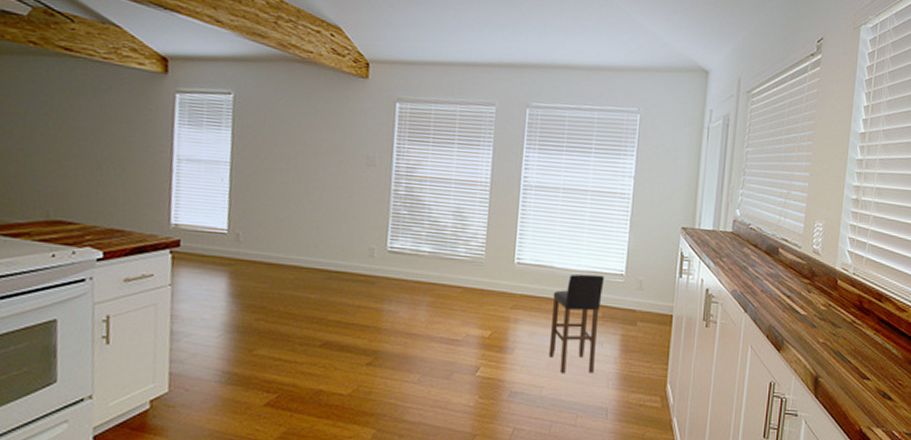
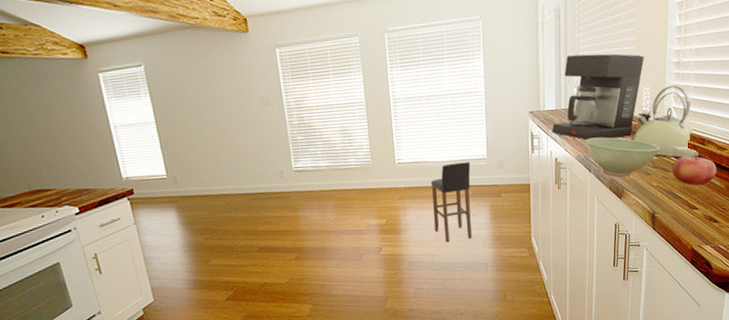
coffee maker: none [706,170,819,277] -> present [552,53,644,140]
bowl: none [744,270,830,325] -> present [586,137,660,177]
kettle: none [797,225,874,315] -> present [631,85,698,158]
fruit: none [841,311,894,350] -> present [671,154,717,186]

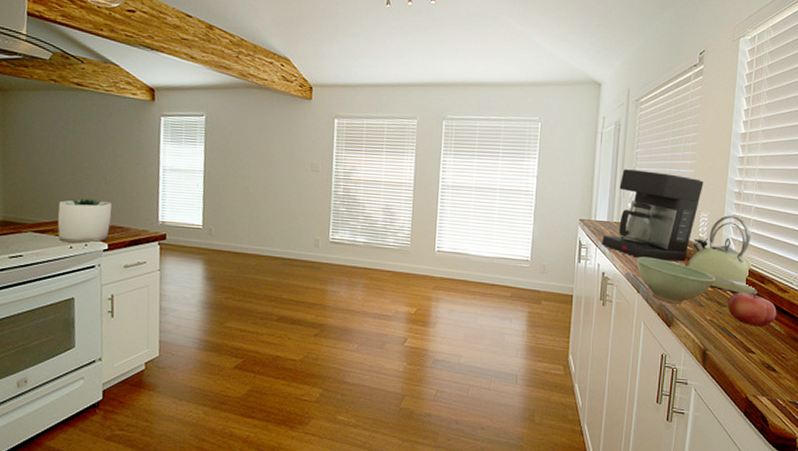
planter: none [18,166,76,213] -> present [57,197,112,243]
bar stool: present [430,162,472,243] -> none [465,260,513,345]

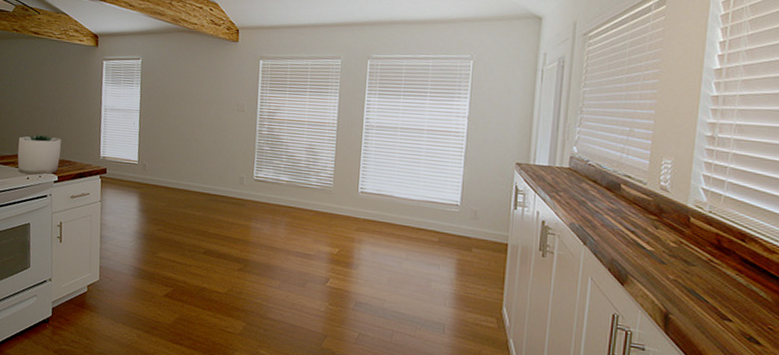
coffee maker: present [602,169,704,262] -> none [542,110,667,213]
bowl: present [636,256,716,304] -> none [582,205,682,260]
kettle: present [684,215,757,296] -> none [642,162,736,255]
fruit: present [727,292,777,327] -> none [696,250,762,292]

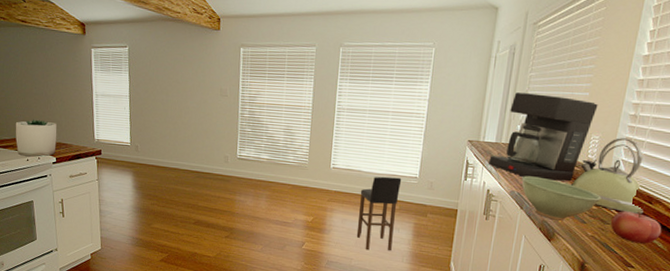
bar stool: none [389,203,441,292] -> present [356,176,402,251]
coffee maker: none [542,110,667,213] -> present [489,92,598,182]
bowl: none [582,205,682,260] -> present [521,175,601,221]
kettle: none [642,162,736,255] -> present [570,138,643,215]
fruit: none [696,250,762,292] -> present [610,211,662,244]

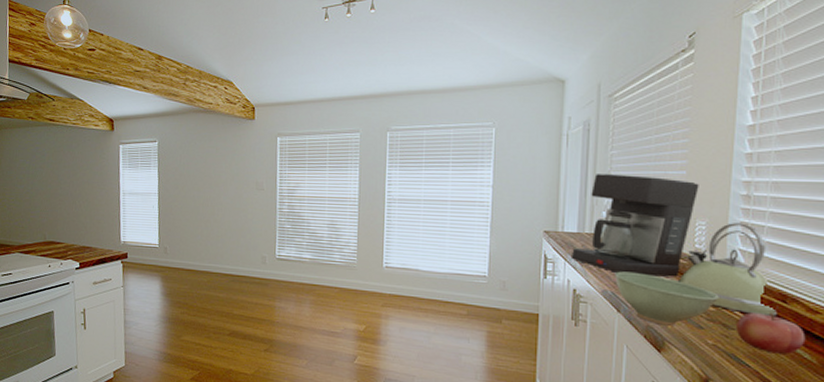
planter: present [15,119,57,157] -> none [38,221,82,262]
bar stool: present [356,176,402,251] -> none [418,275,468,366]

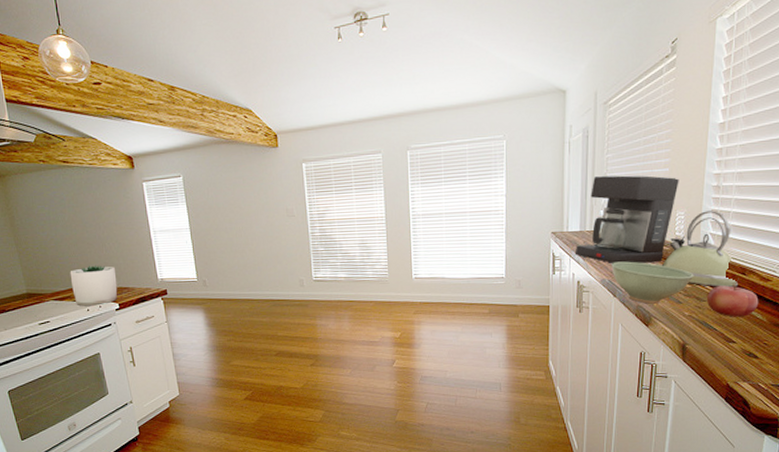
planter: none [38,221,82,262] -> present [70,265,118,306]

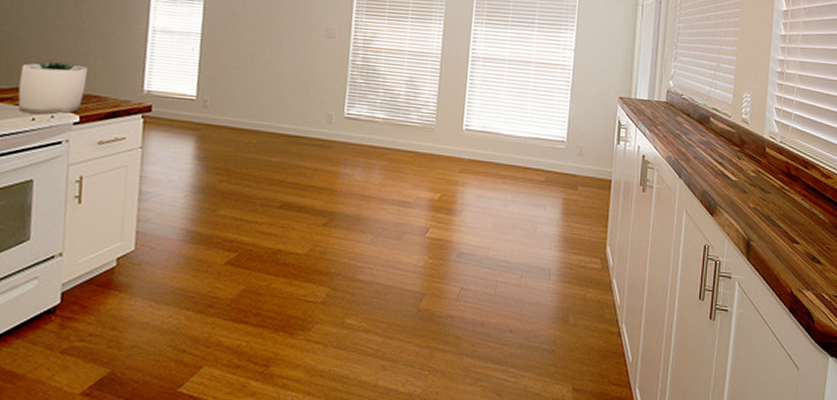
coffee maker: present [576,175,679,264] -> none [642,44,746,145]
bowl: present [611,261,694,304] -> none [678,138,759,191]
kettle: present [661,210,738,288] -> none [727,96,801,182]
fruit: present [706,284,759,317] -> none [771,177,821,215]

